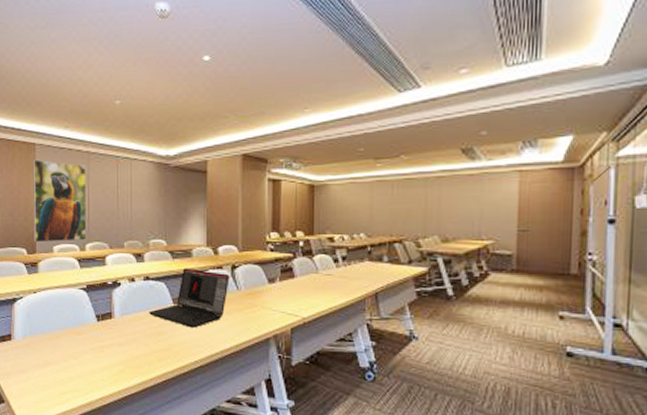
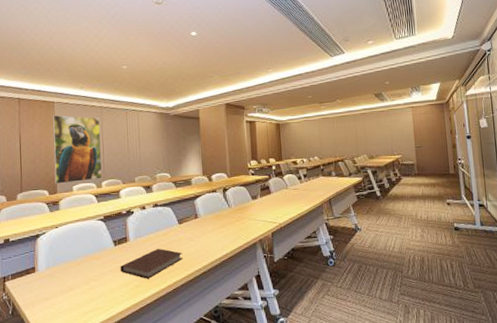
notebook: none [103,331,177,365] -> present [120,249,183,279]
laptop: present [149,268,230,328] -> none [159,194,222,242]

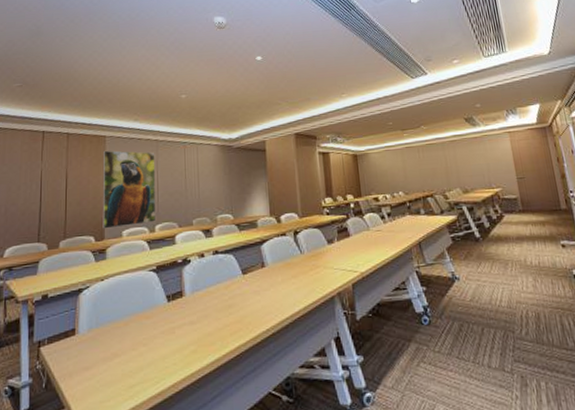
notebook: present [120,249,183,279] -> none [174,305,248,343]

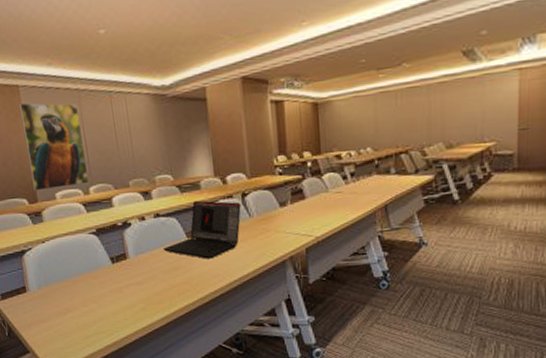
laptop: none [219,238,293,296] -> present [164,200,241,259]

